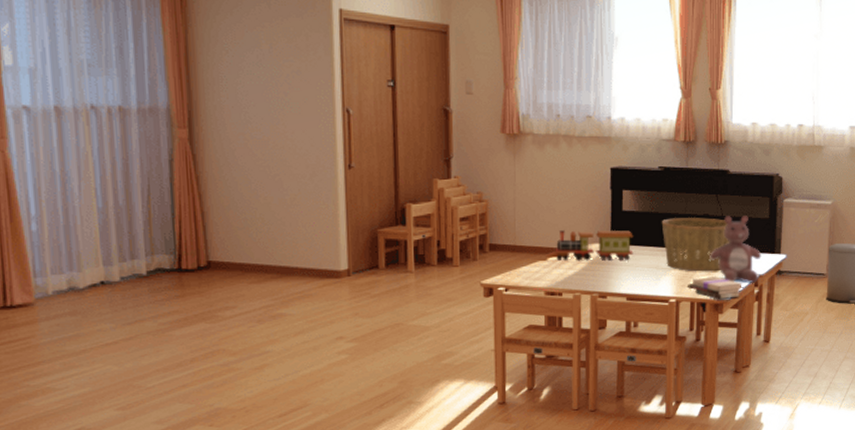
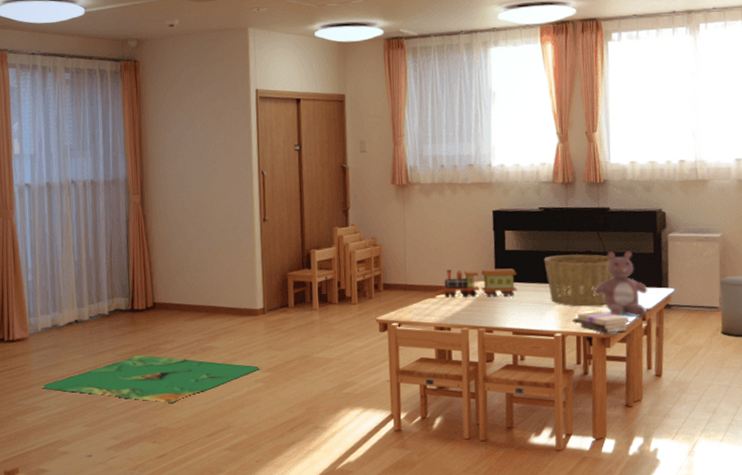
play mat: none [56,323,344,381] -> present [42,354,260,404]

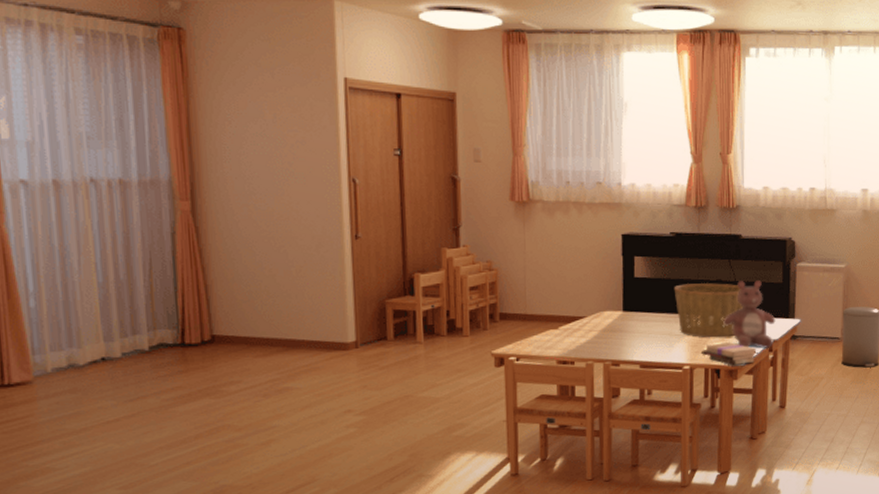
play mat: present [42,354,260,404] -> none [56,398,352,457]
toy train: present [434,268,518,298] -> none [557,297,646,329]

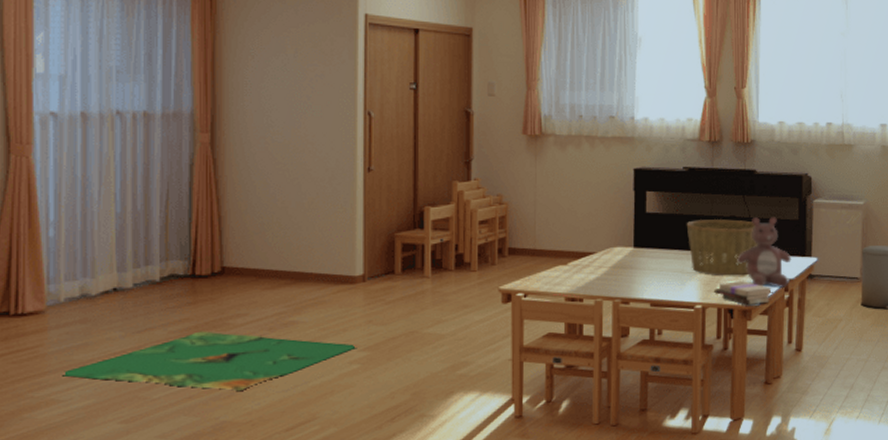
play mat: none [56,398,352,457] -> present [62,331,356,392]

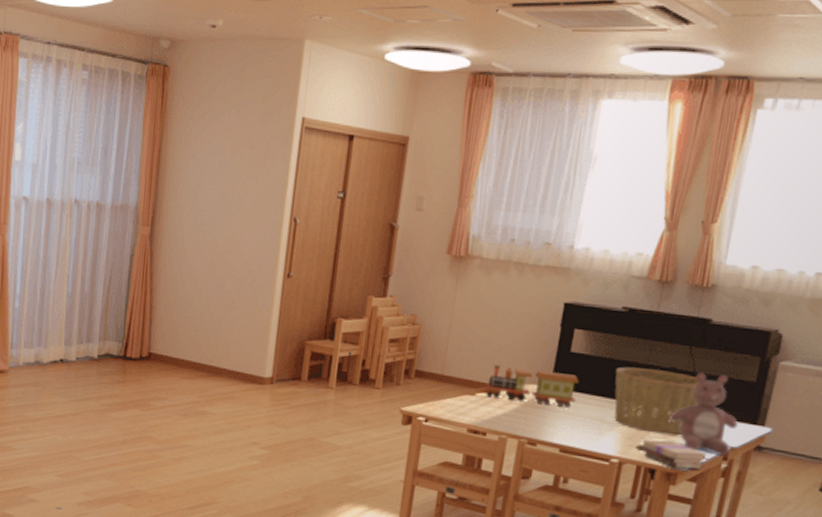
play mat: present [62,331,356,392] -> none [17,407,258,467]
toy train: none [566,233,658,265] -> present [474,365,579,408]

